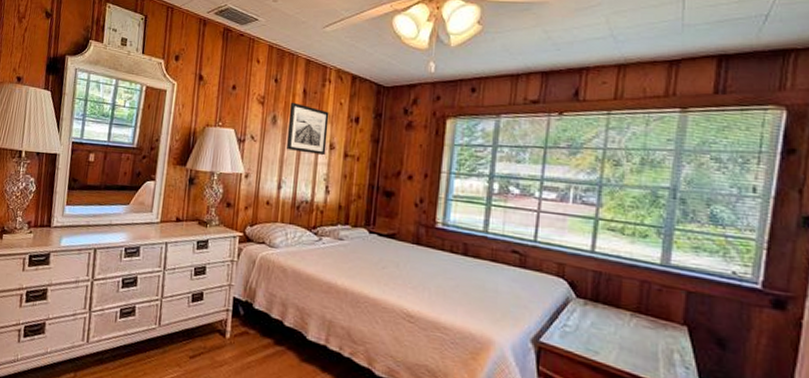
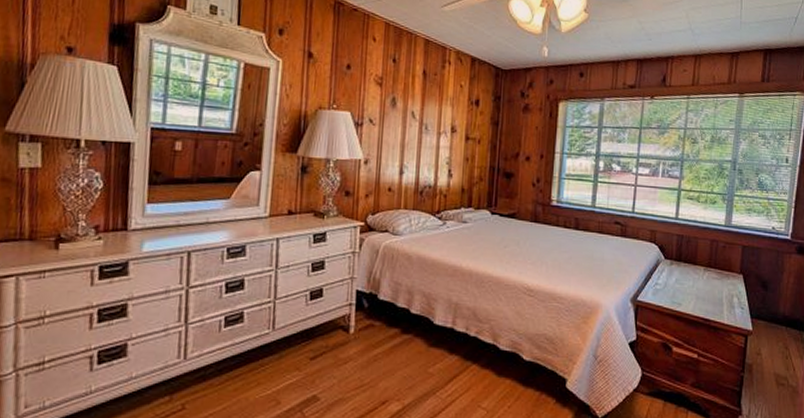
wall art: present [287,102,329,156] -> none [408,83,450,139]

